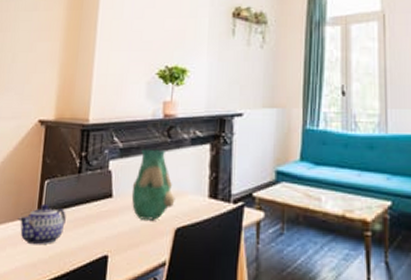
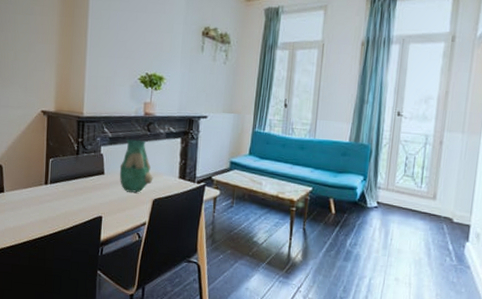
teapot: present [17,203,66,245] -> none [29,176,68,207]

